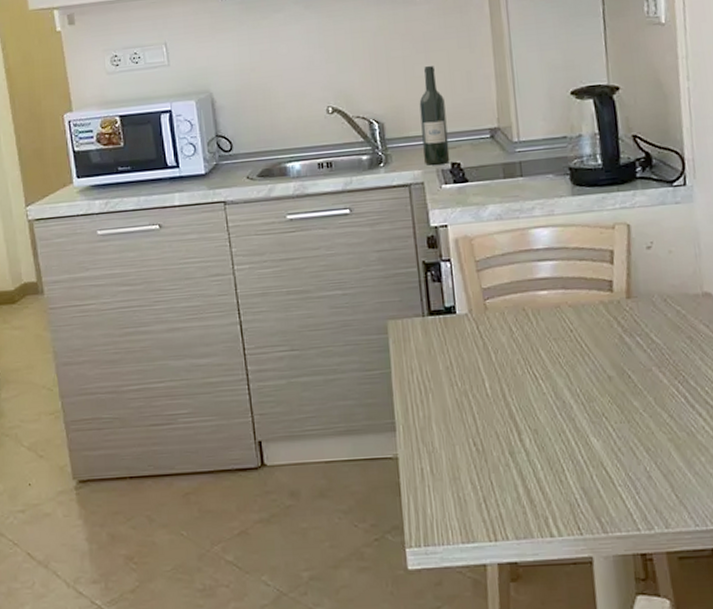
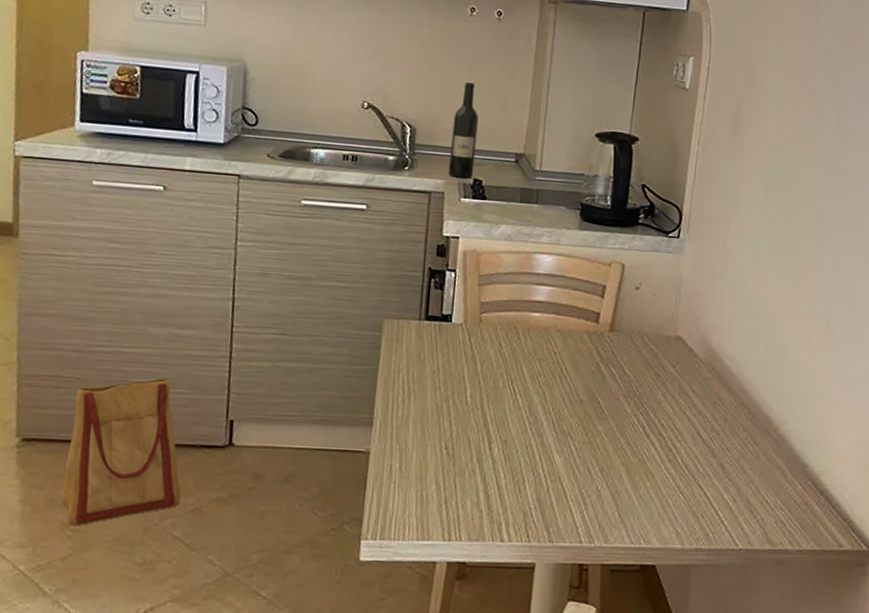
shopping bag: none [117,408,227,559] -> present [61,378,182,526]

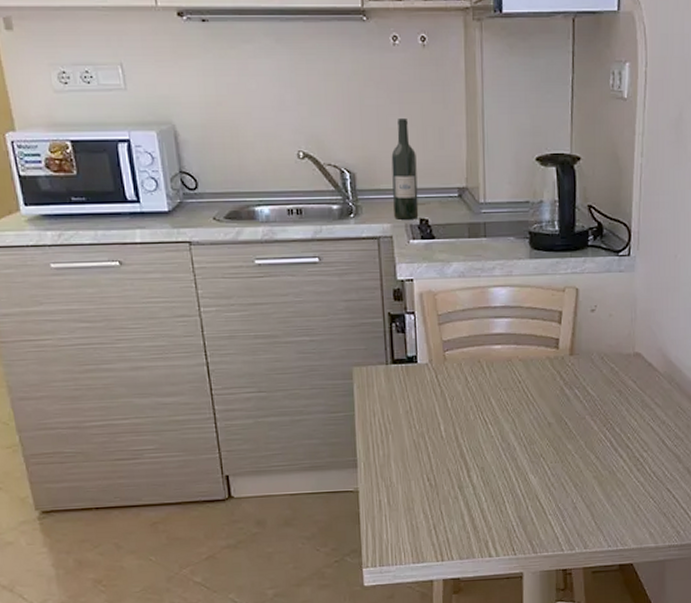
shopping bag: present [61,378,182,526] -> none [81,444,195,582]

